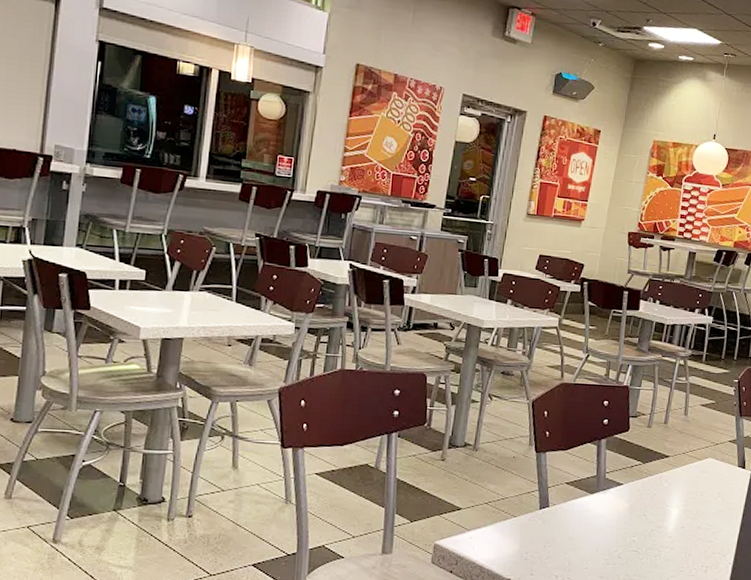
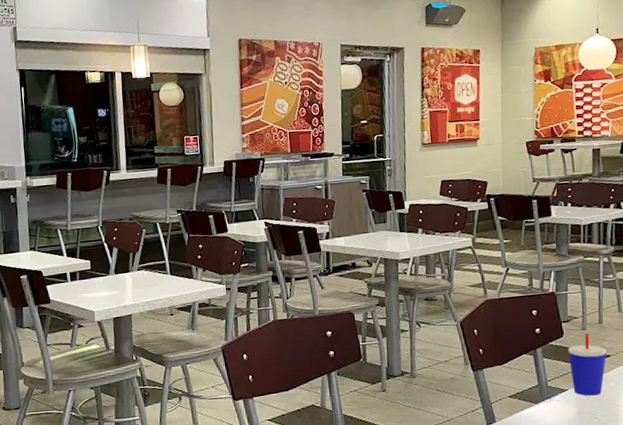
beverage cup: none [629,430,667,493] -> present [568,332,607,396]

